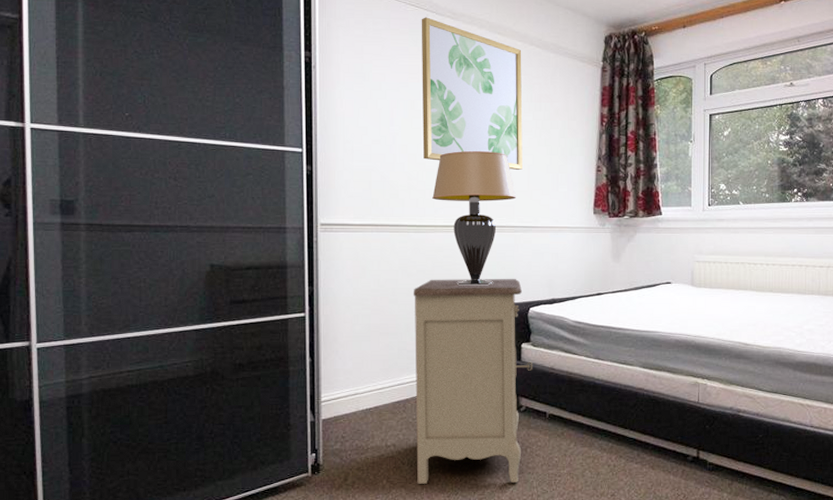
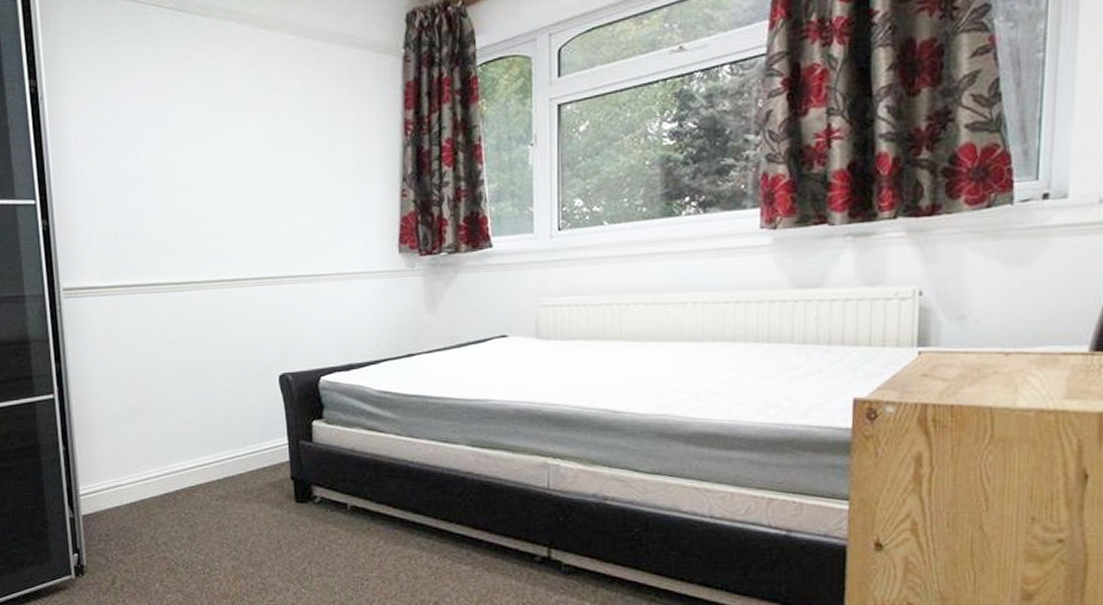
nightstand: present [413,278,532,484] -> none [176,340,327,588]
wall art: present [421,17,523,170] -> none [164,17,303,204]
table lamp: present [432,150,517,286] -> none [192,182,298,353]

